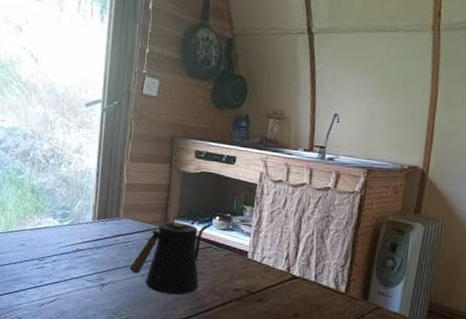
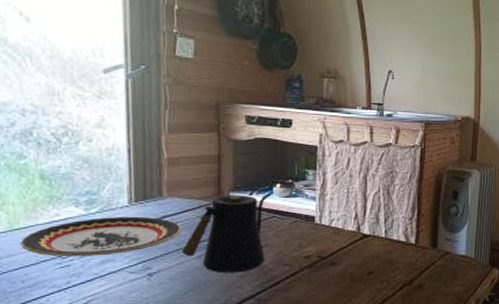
plate: none [11,229,132,263] -> present [19,216,182,257]

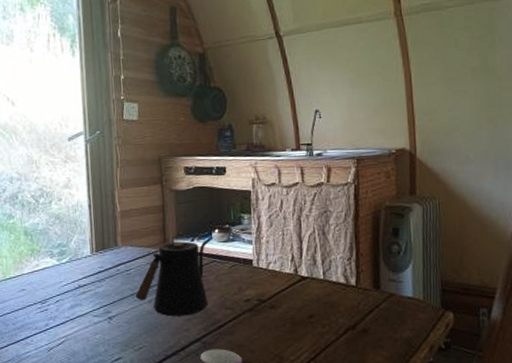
plate: present [19,216,182,257] -> none [10,264,135,303]

